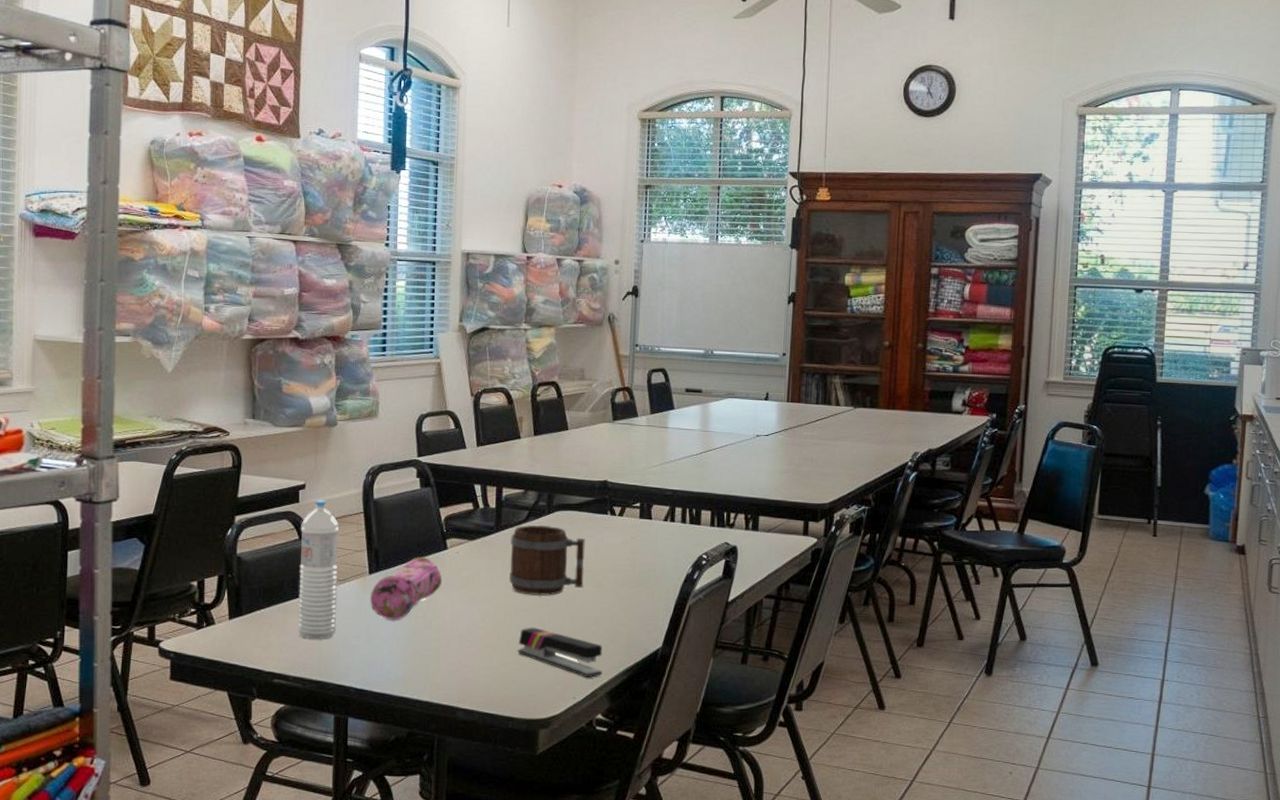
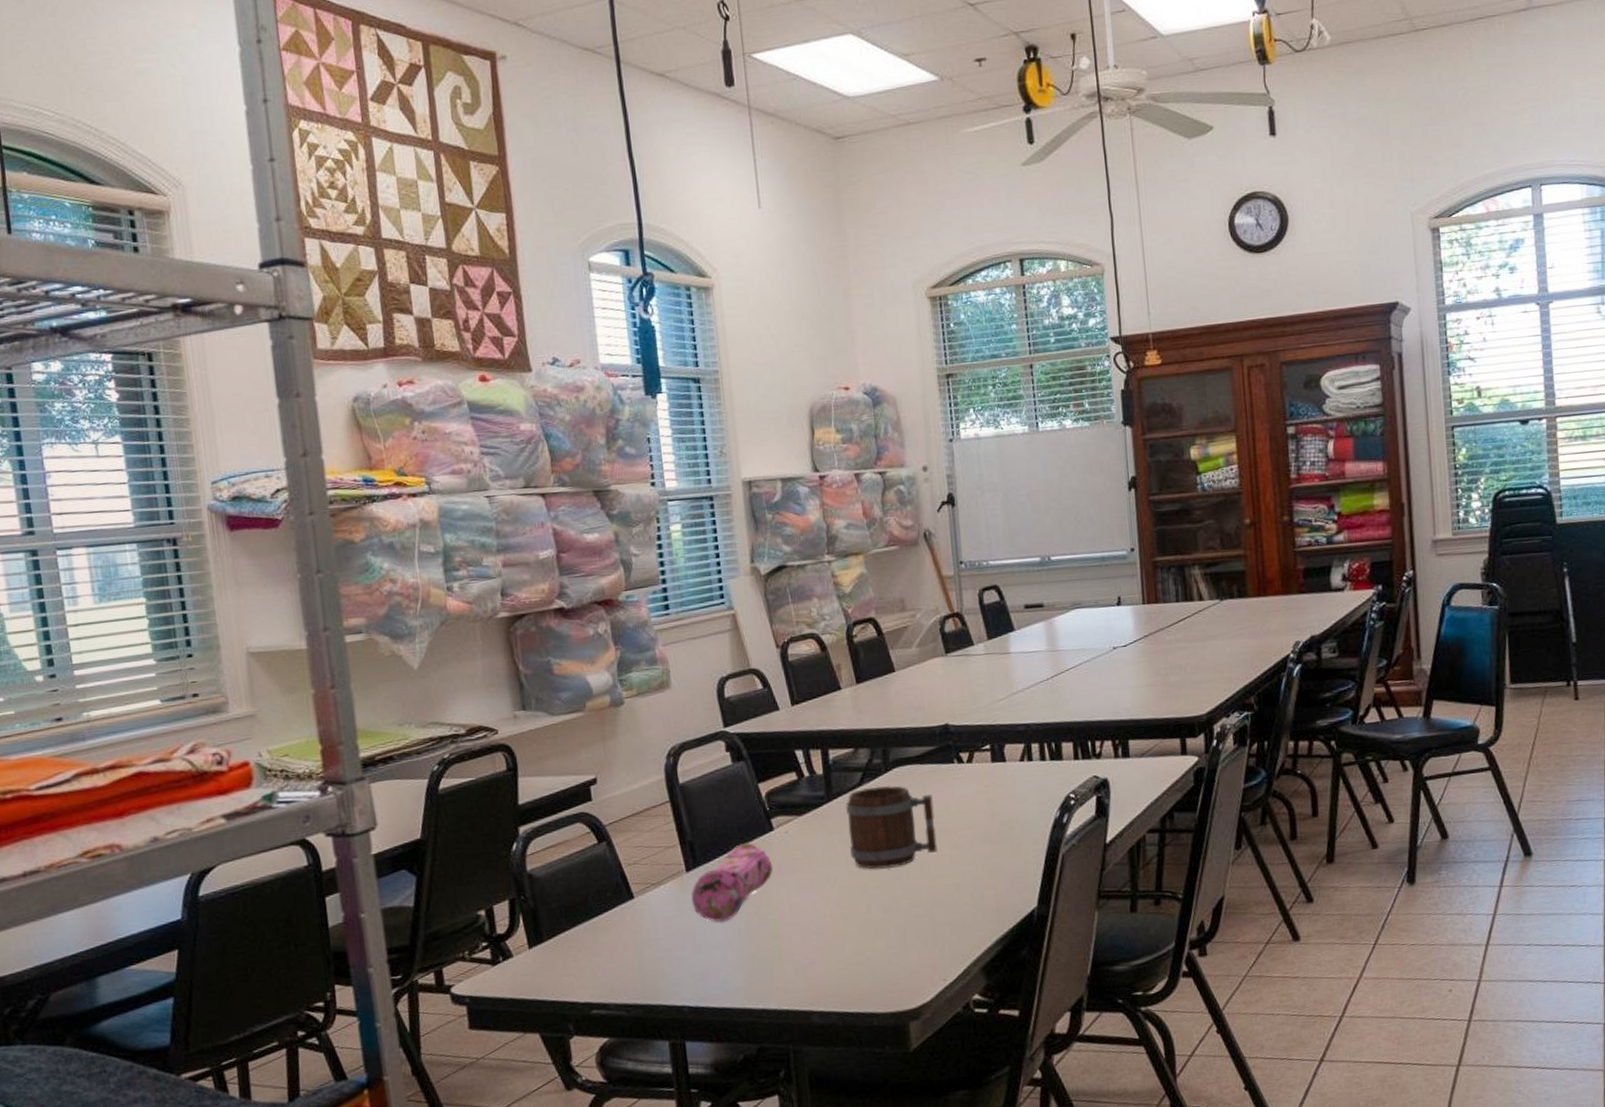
water bottle: present [298,499,340,639] -> none [598,793,657,958]
stapler: present [518,627,602,678] -> none [871,905,973,955]

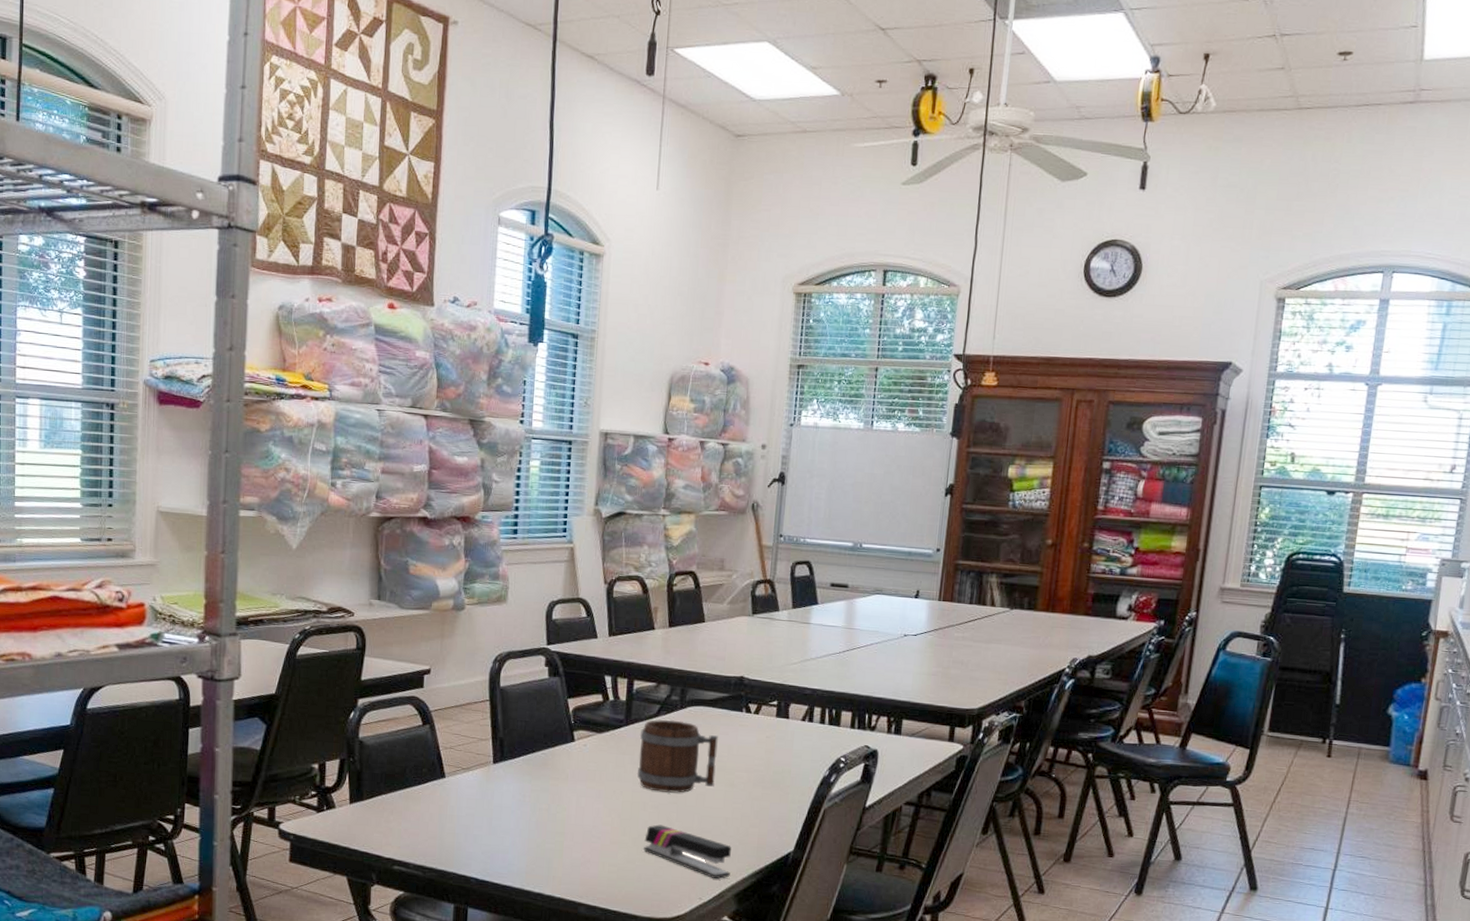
pencil case: present [691,843,774,922] -> none [493,748,569,812]
stapler: none [871,905,973,955] -> present [644,824,731,879]

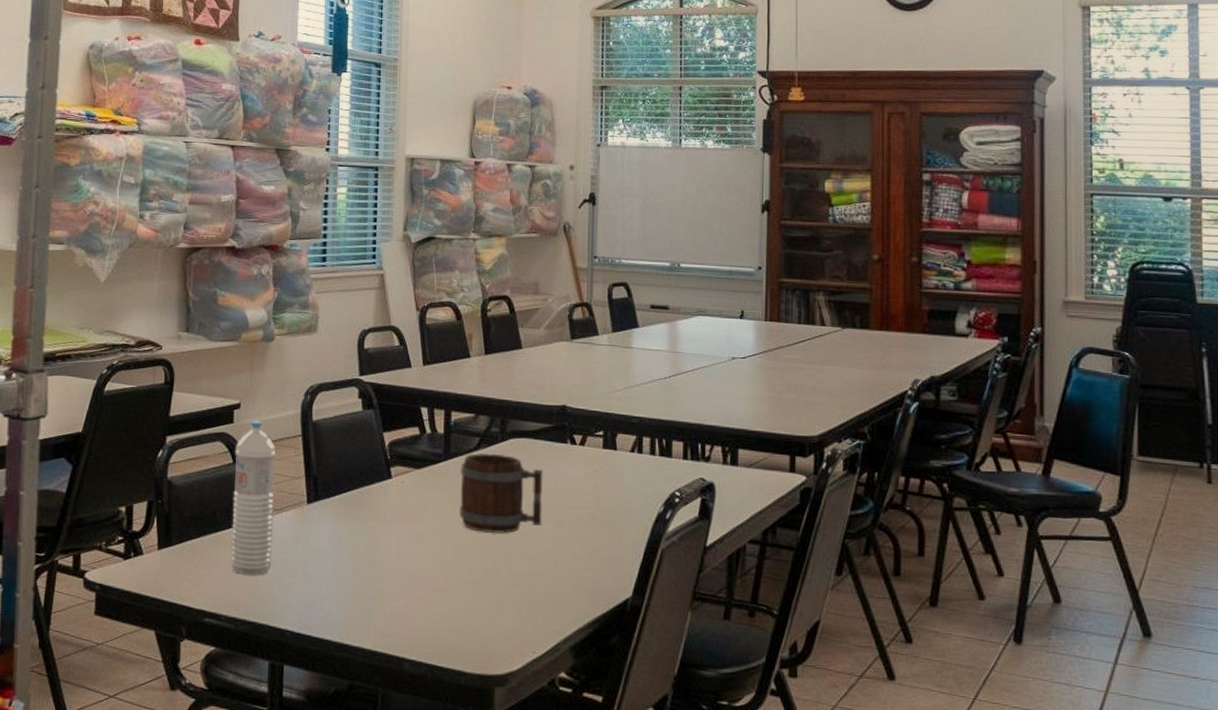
water bottle: none [419,685,465,828] -> present [230,420,276,575]
stapler: present [644,824,731,879] -> none [470,568,565,629]

